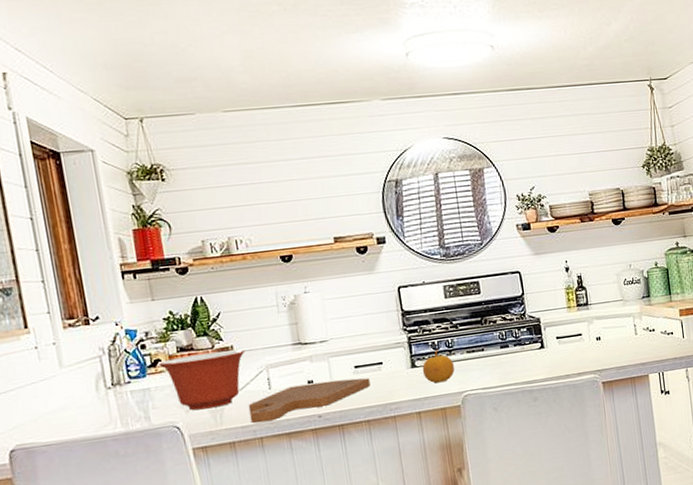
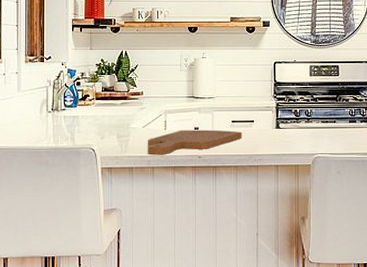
mixing bowl: present [160,349,246,411] -> none [88,94,152,138]
fruit: present [422,349,455,384] -> none [284,116,310,144]

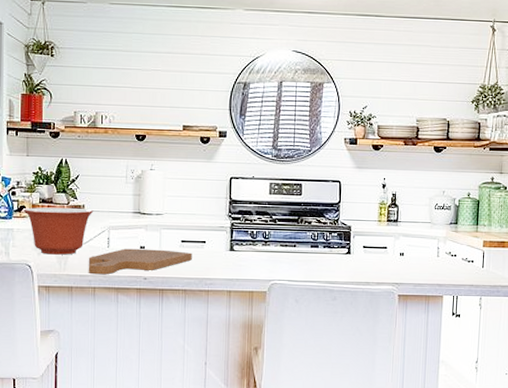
mixing bowl: none [88,94,152,138] -> present [25,207,94,255]

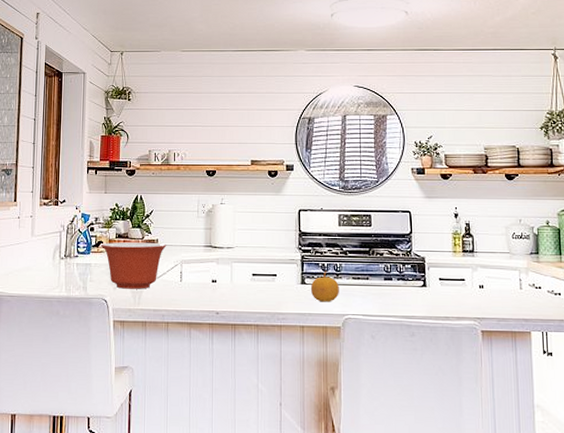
cutting board: present [88,248,192,275] -> none [161,282,264,309]
fruit: none [238,238,267,268] -> present [310,270,339,302]

